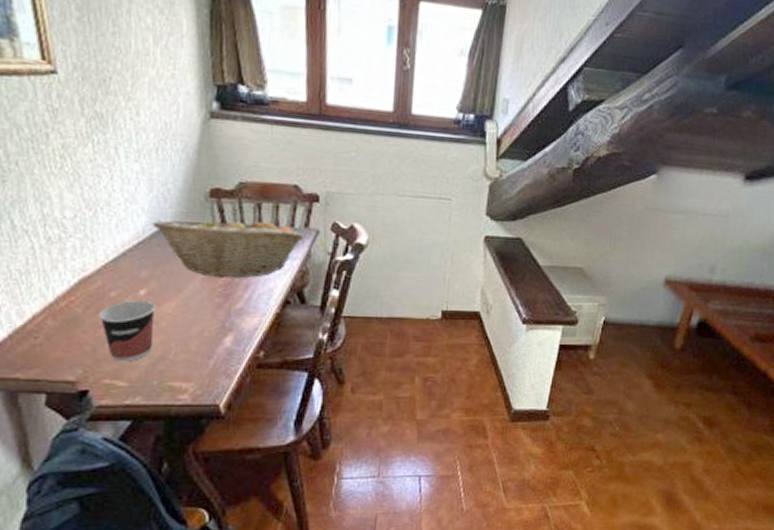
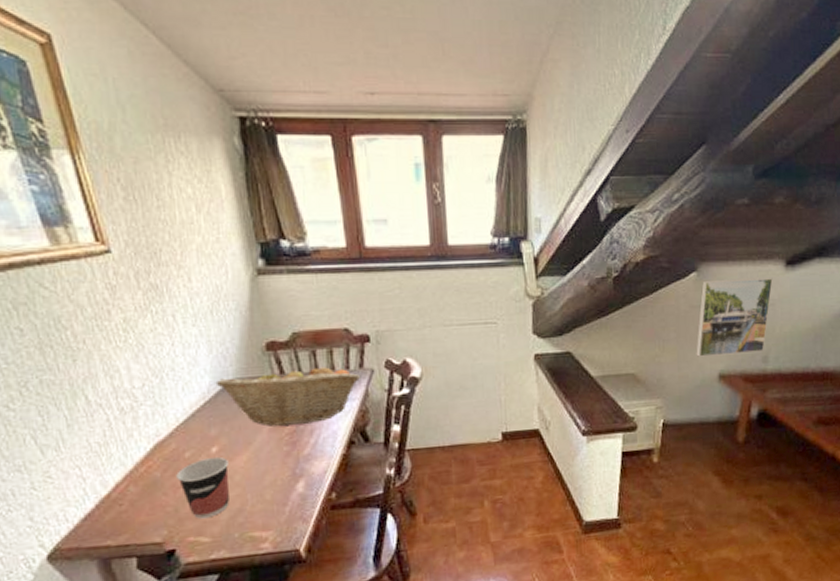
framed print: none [645,185,730,263] -> present [696,278,773,357]

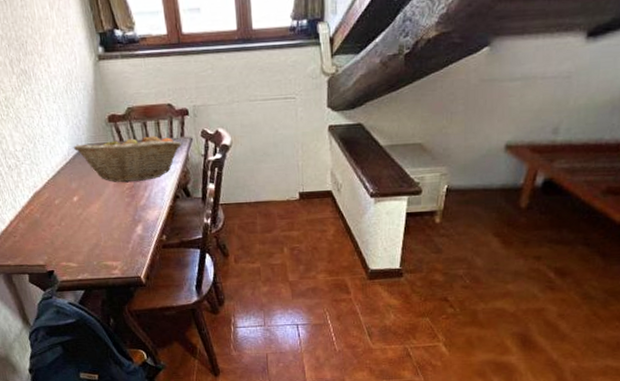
cup: present [176,457,229,519] -> none [50,205,89,250]
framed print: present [696,278,773,357] -> none [483,50,571,129]

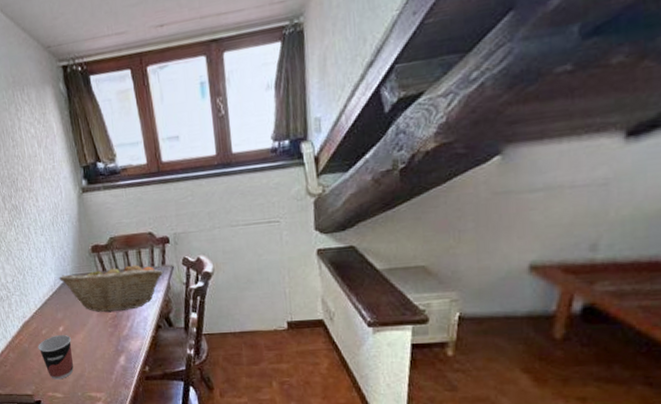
cup: none [50,205,89,250] -> present [38,335,73,380]

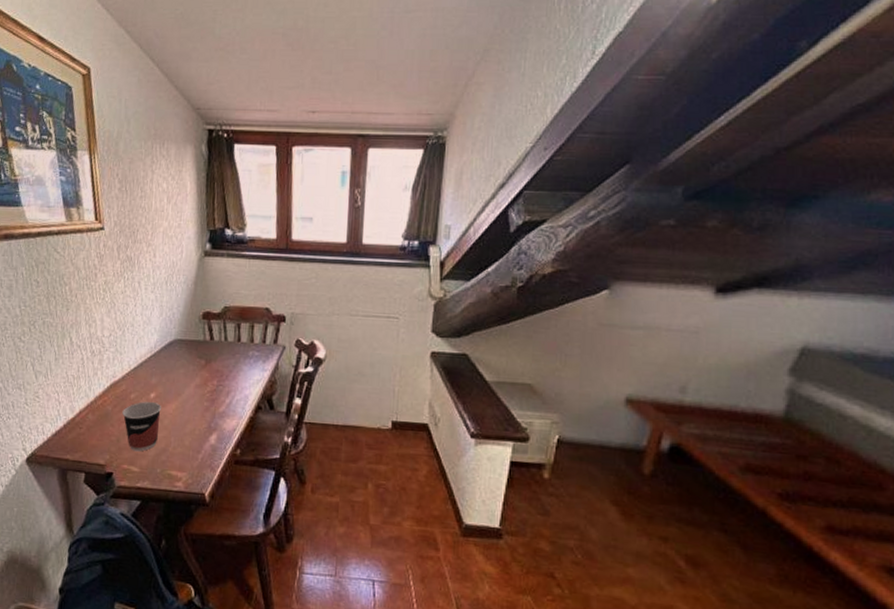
fruit basket: present [59,263,164,313] -> none [161,333,274,386]

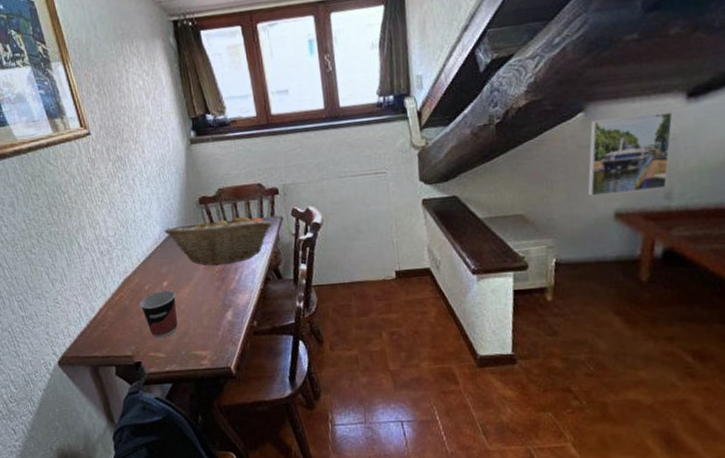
fruit basket: none [161,333,274,386] -> present [164,214,273,266]
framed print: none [601,300,699,382] -> present [587,112,673,196]

